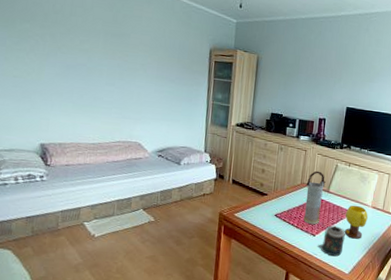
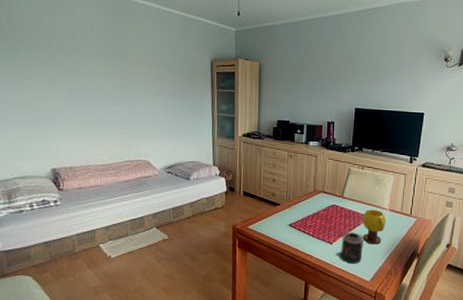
vase: present [304,170,326,224] -> none [319,176,339,232]

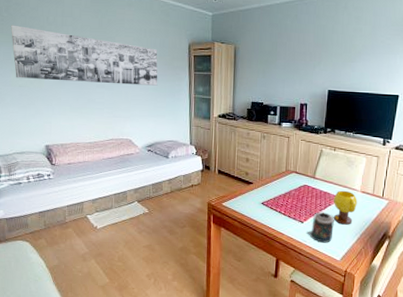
wall art: none [12,37,178,104] -> present [11,25,158,86]

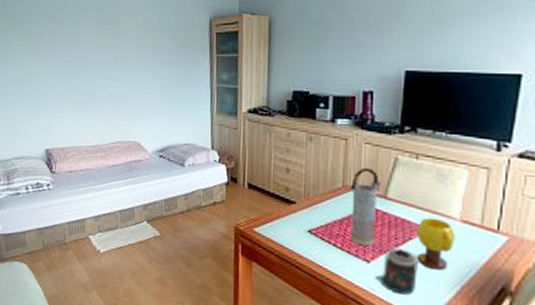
wall art: present [11,25,158,86] -> none [12,10,172,74]
vase: none [291,157,311,211] -> present [350,167,381,246]

